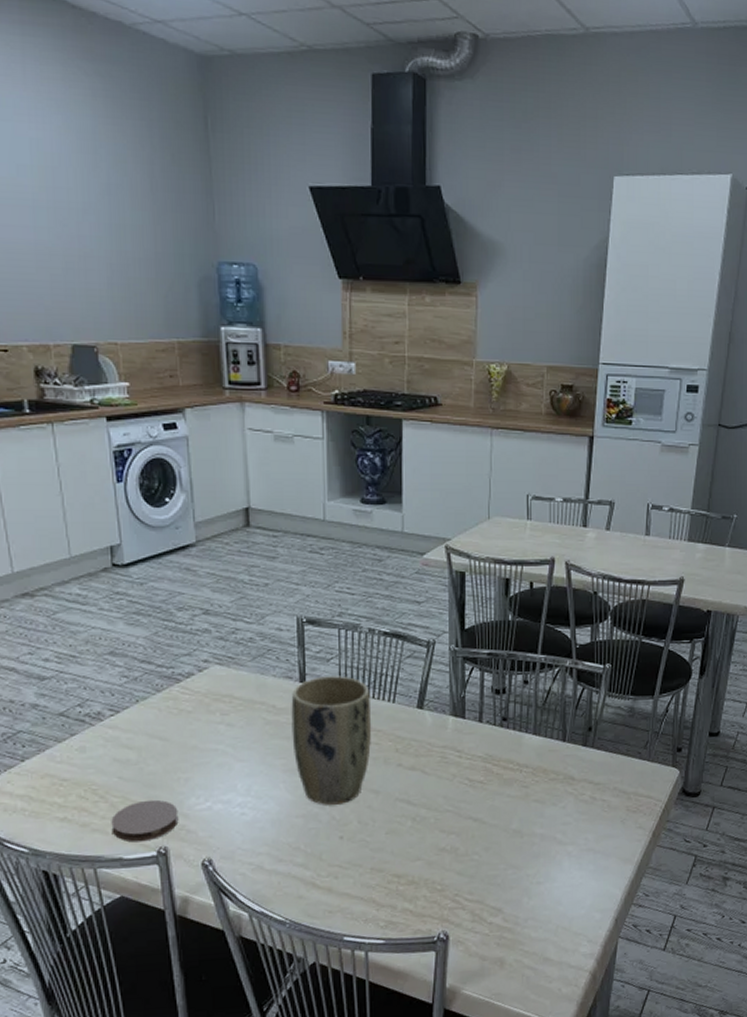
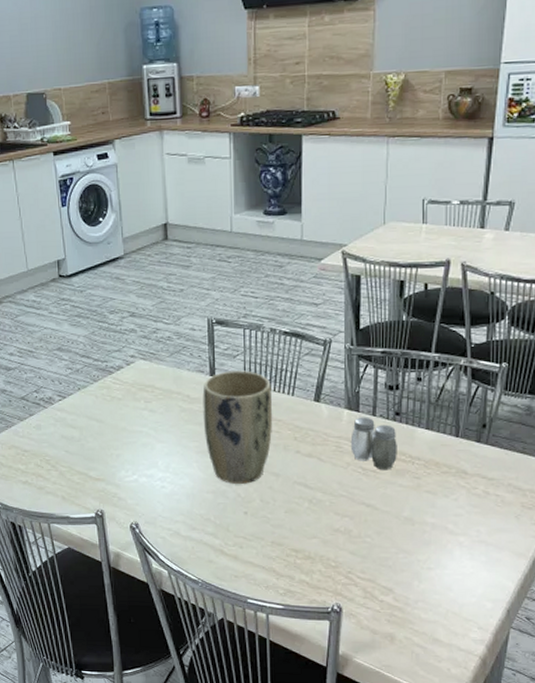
coaster: present [111,799,179,843] -> none [60,470,112,505]
salt and pepper shaker: none [456,723,505,781] -> present [350,417,397,470]

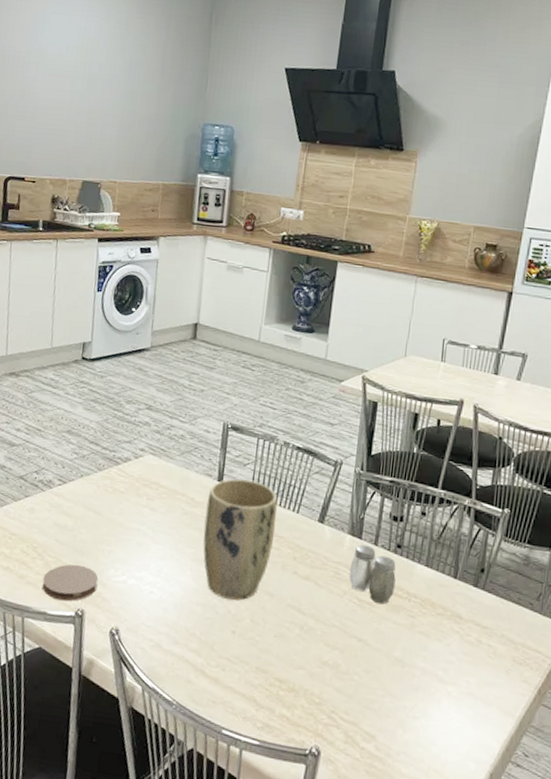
coaster: none [60,470,112,505] -> present [42,564,99,602]

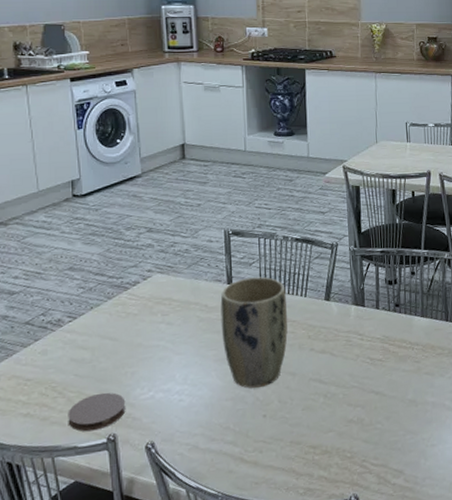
salt and pepper shaker: present [348,544,396,605] -> none [358,310,399,359]

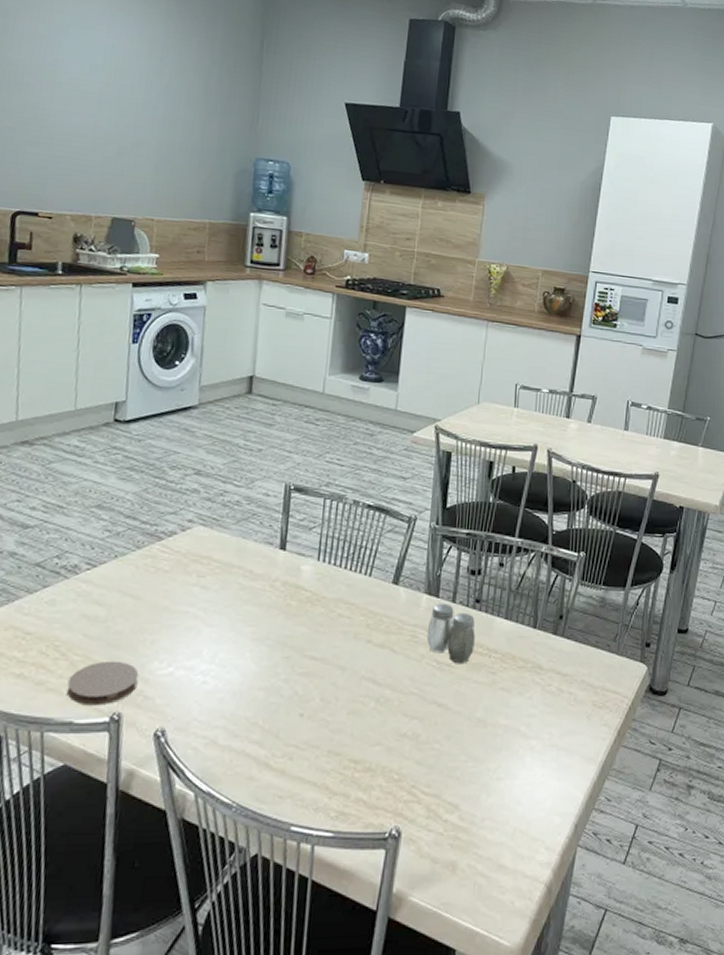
plant pot: present [220,276,288,388] -> none [264,544,348,679]
salt and pepper shaker: none [358,310,399,359] -> present [426,603,475,664]

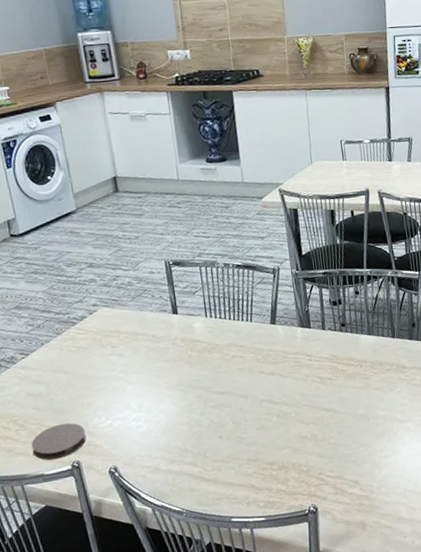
salt and pepper shaker: present [426,603,475,664] -> none [306,331,348,377]

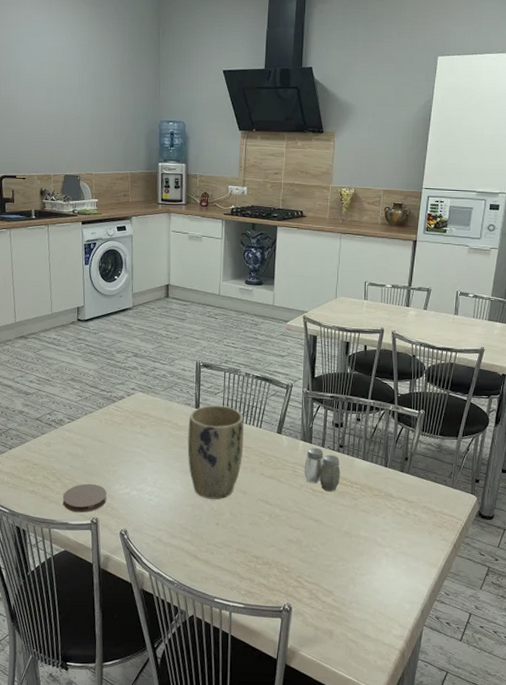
plant pot: none [167,304,237,412] -> present [187,405,244,499]
salt and pepper shaker: none [306,331,348,377] -> present [304,447,340,492]

